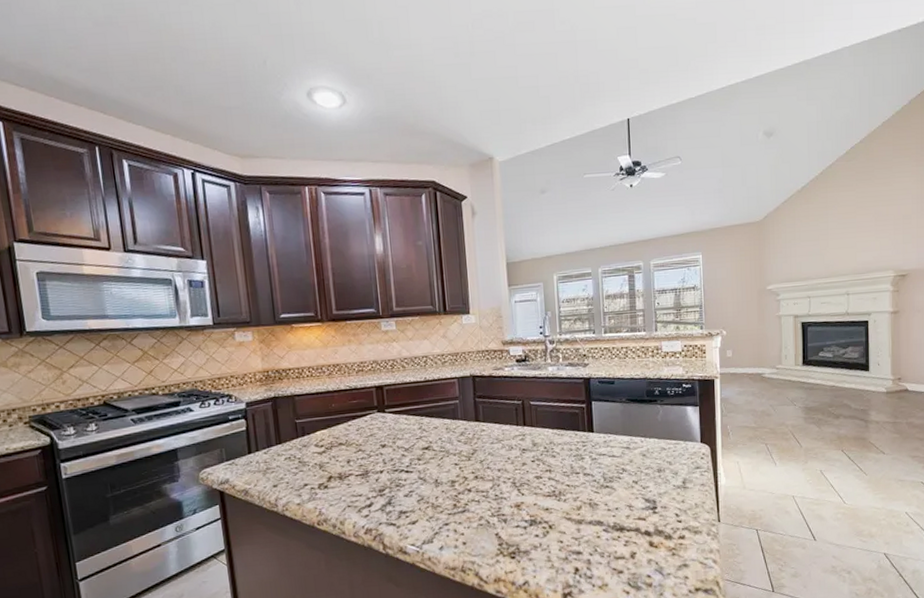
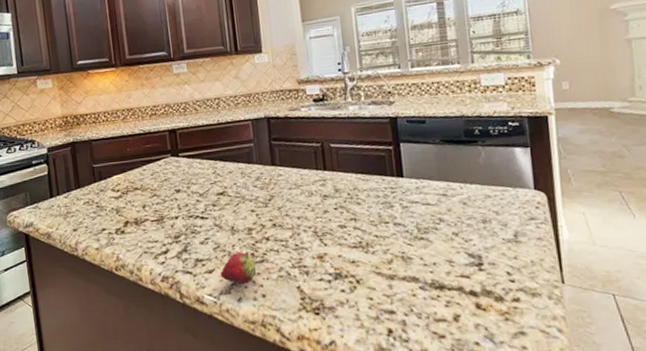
fruit: none [423,502,458,534] -> present [220,251,257,285]

